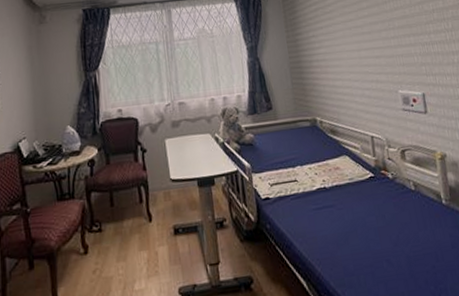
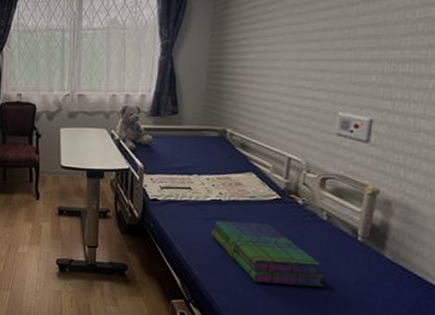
stack of books: none [323,203,430,267] -> present [211,221,325,287]

